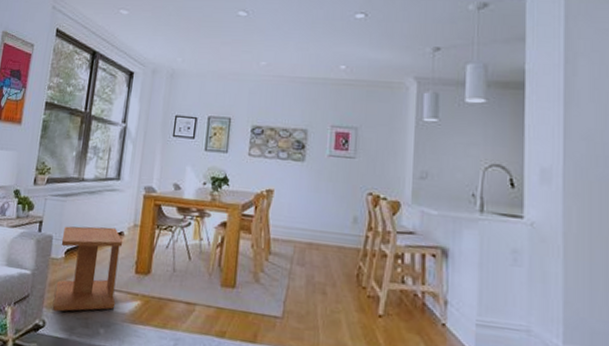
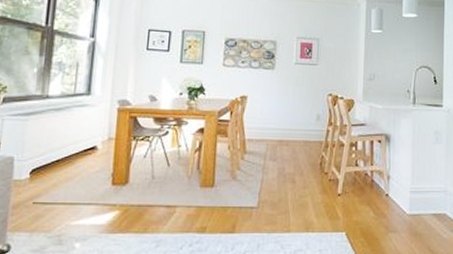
side table: present [53,226,123,312] -> none [19,142,97,233]

